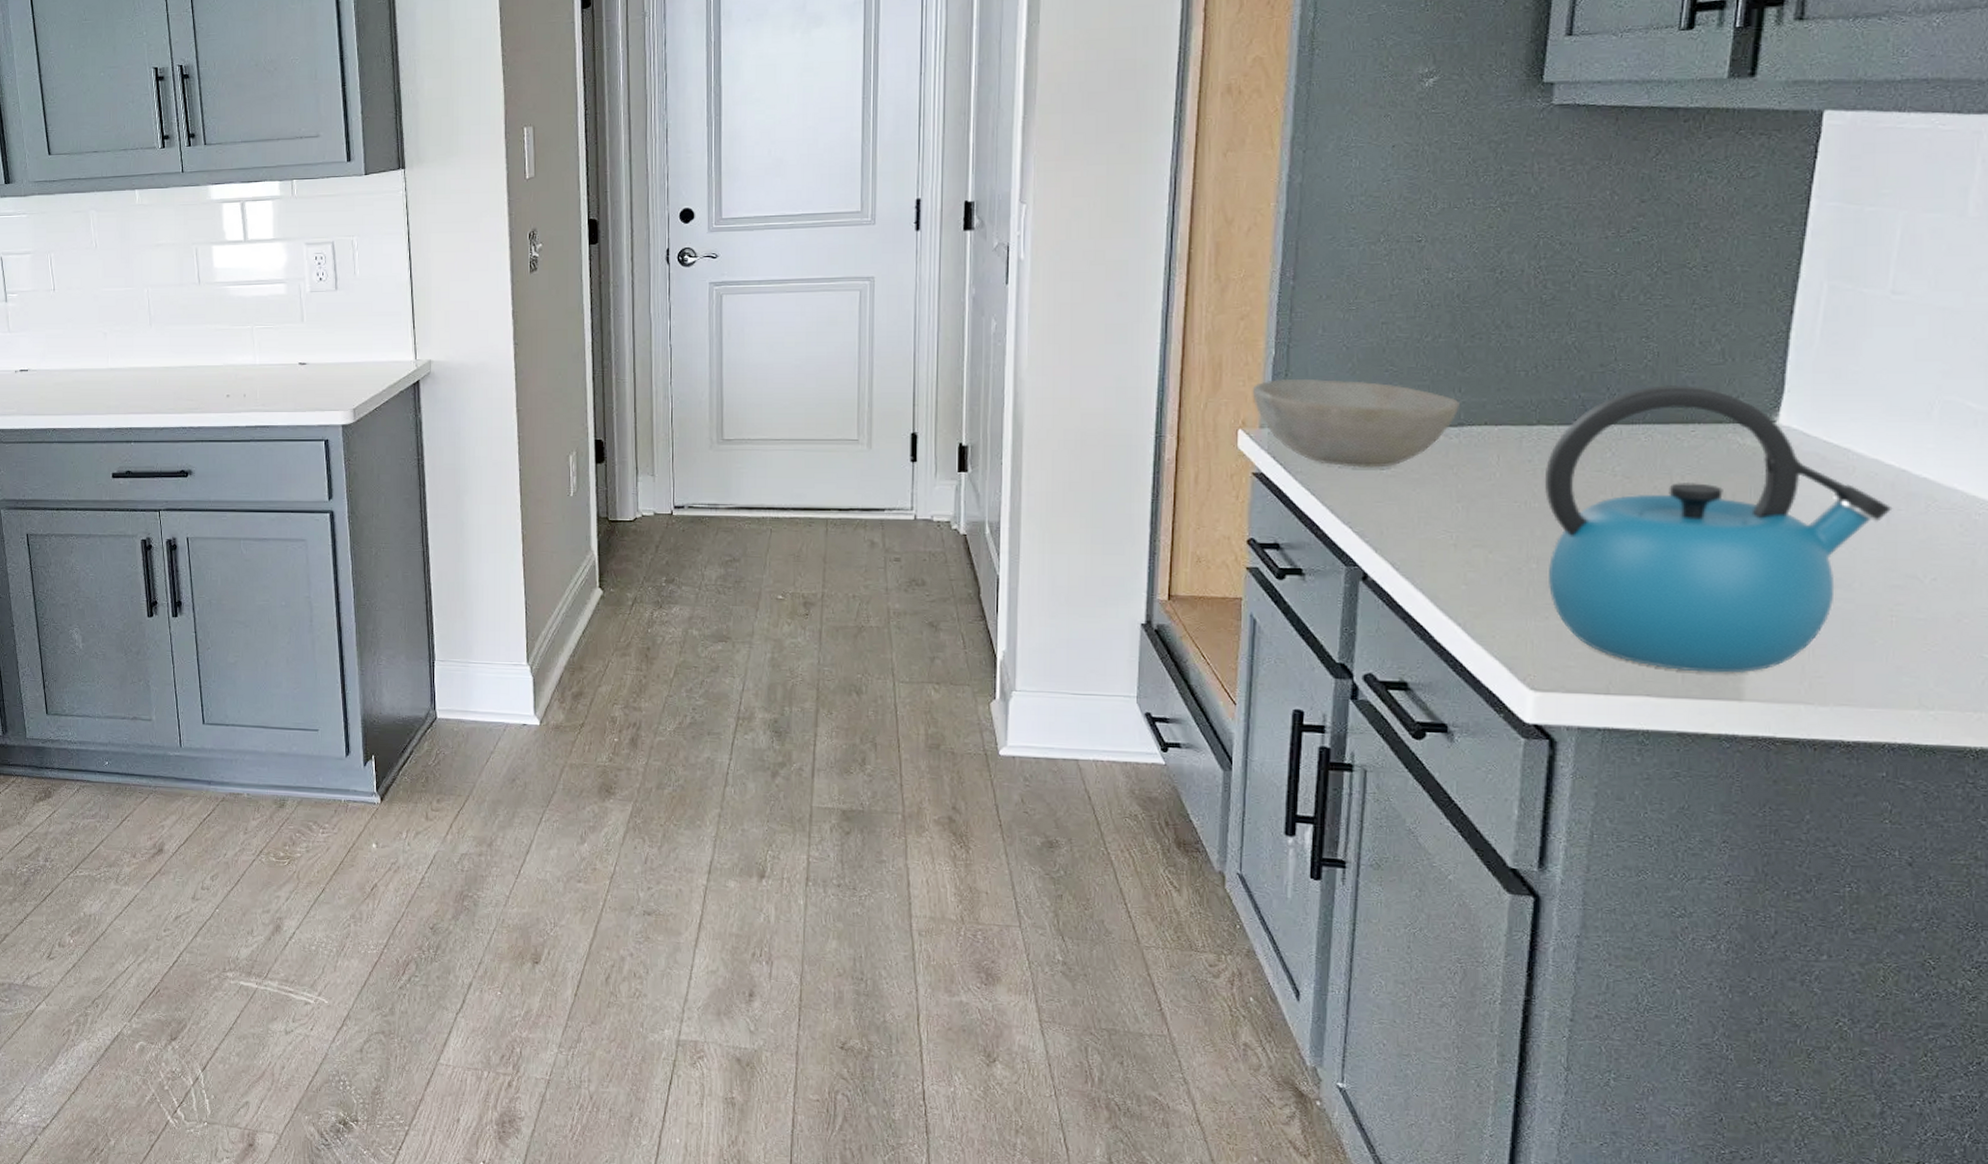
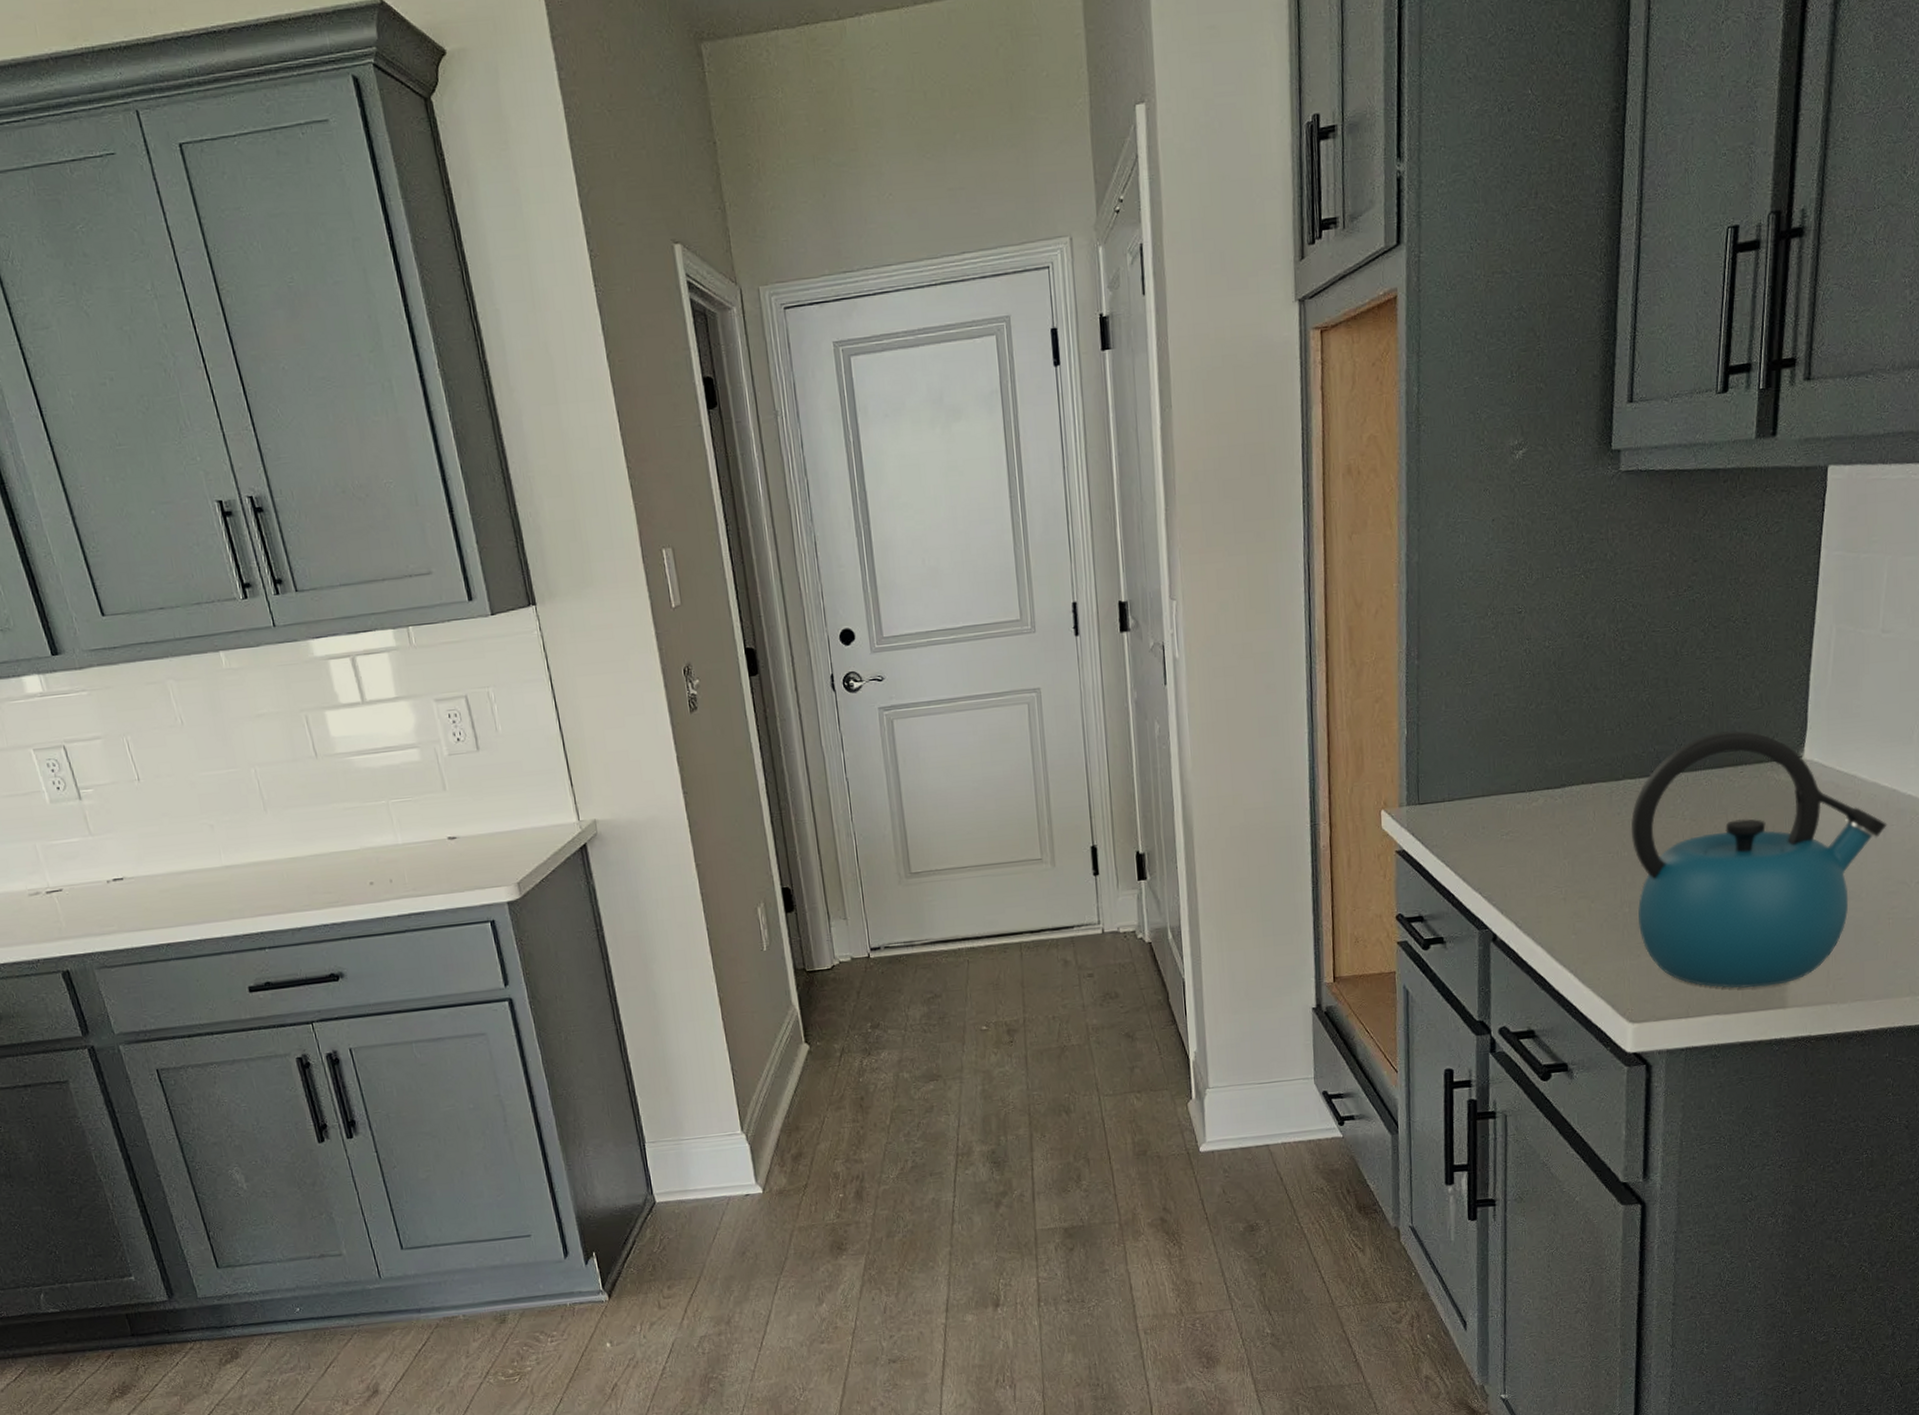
bowl: present [1252,379,1459,469] -> none [1390,752,1561,837]

